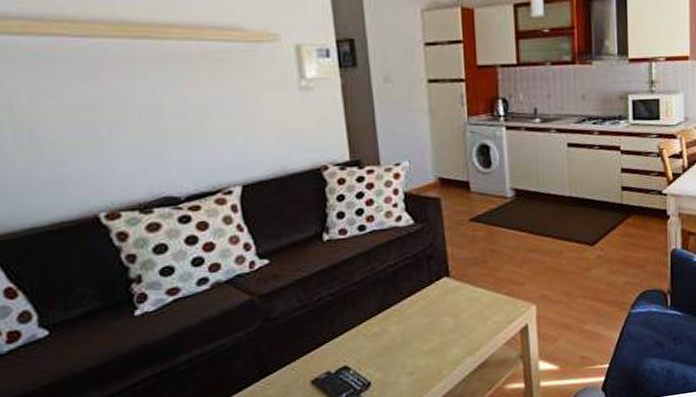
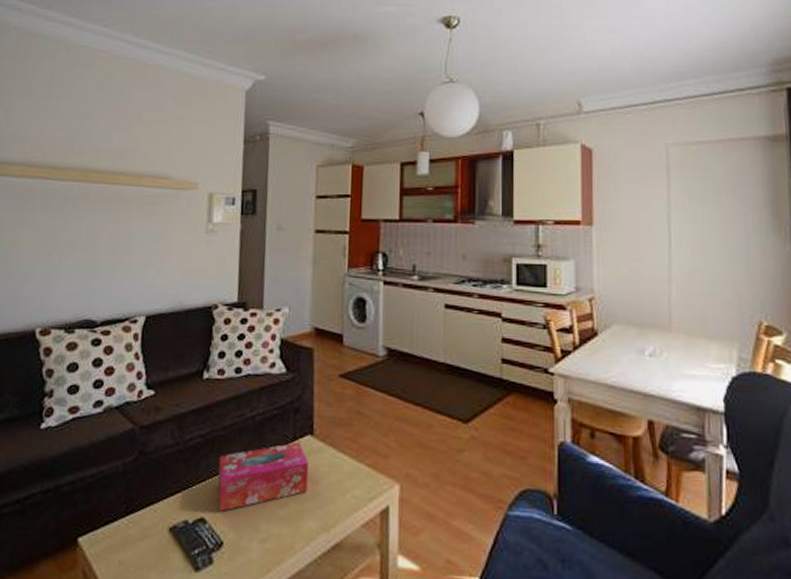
tissue box: none [354,284,449,357] -> present [217,442,309,512]

